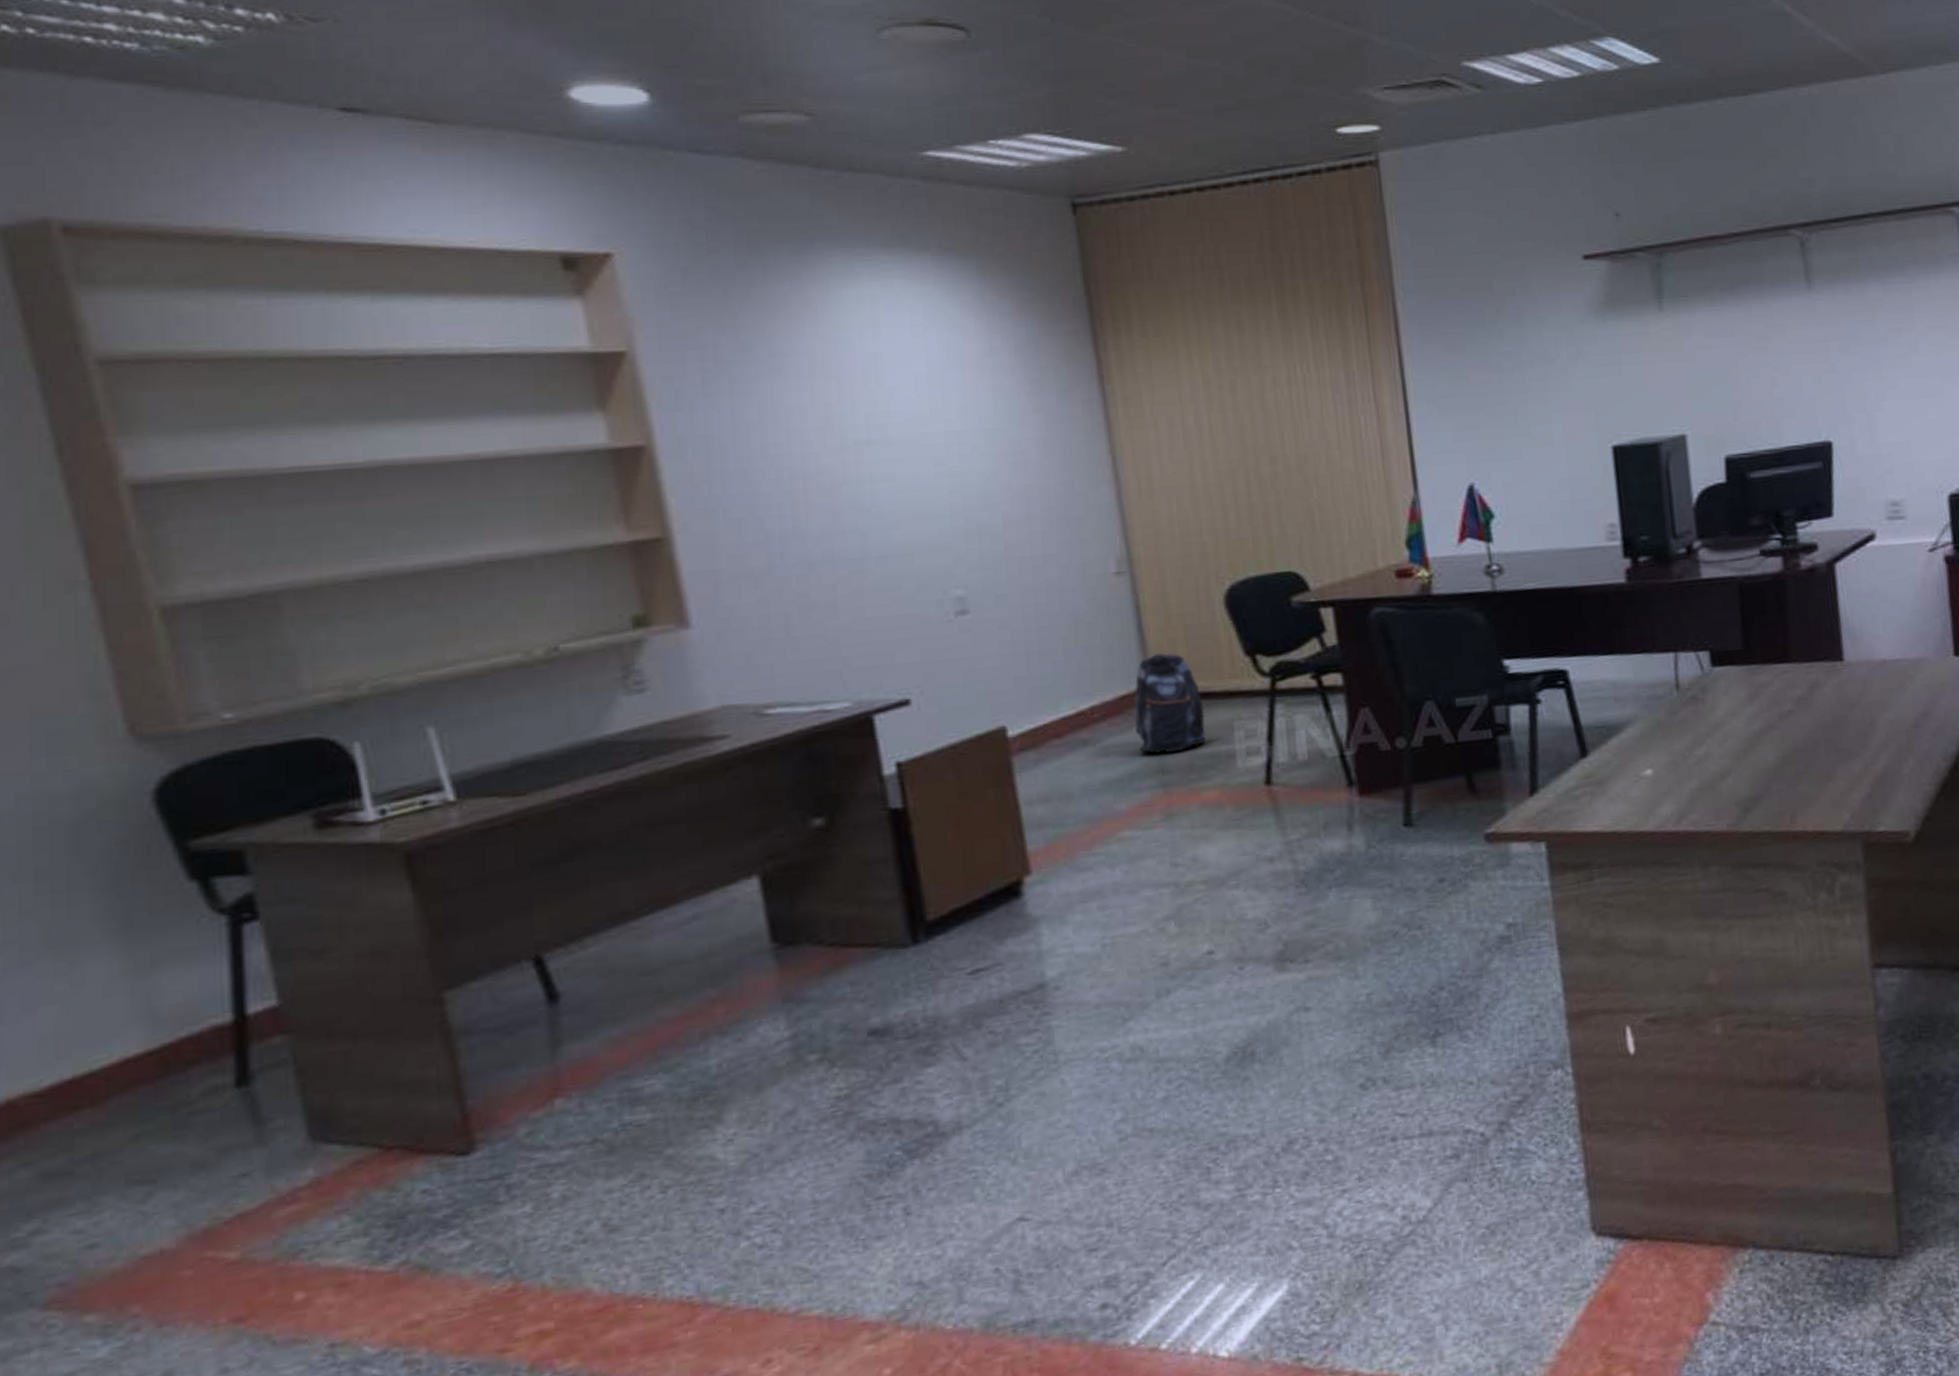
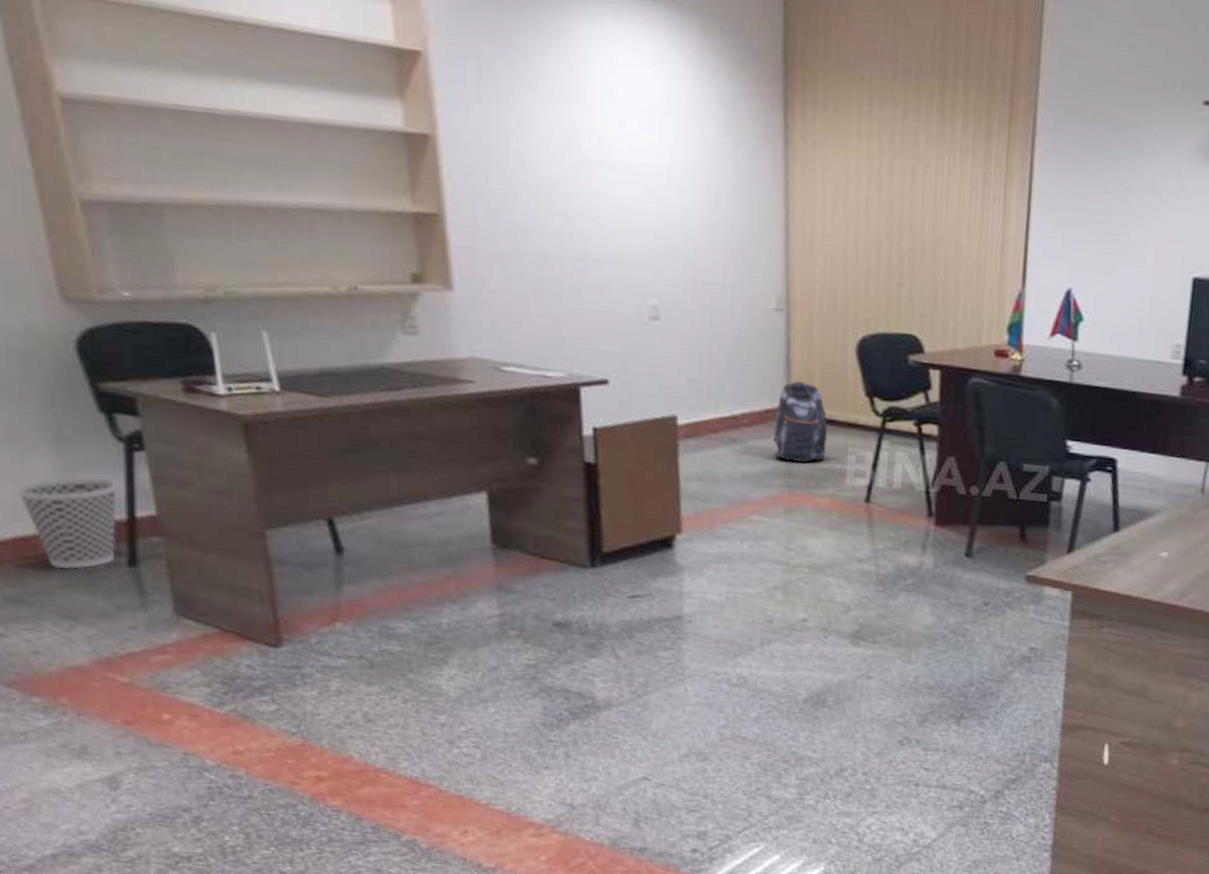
wastebasket: none [60,969,219,1114] -> present [15,476,118,570]

